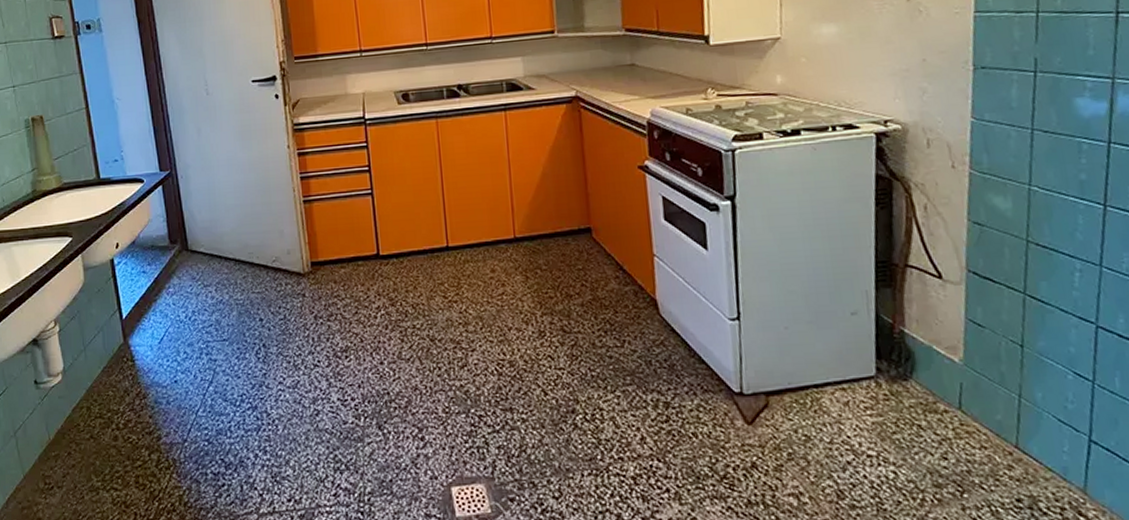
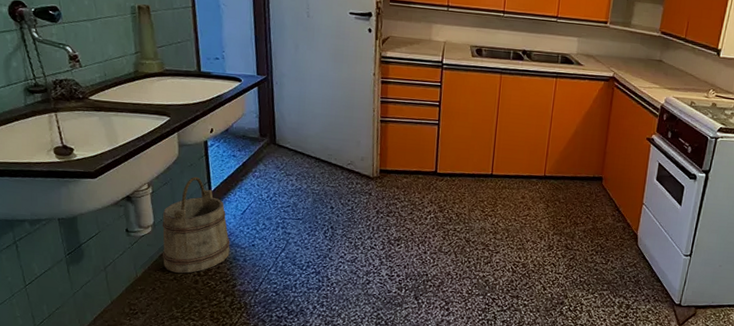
bucket: none [72,304,150,429] -> present [162,176,230,274]

